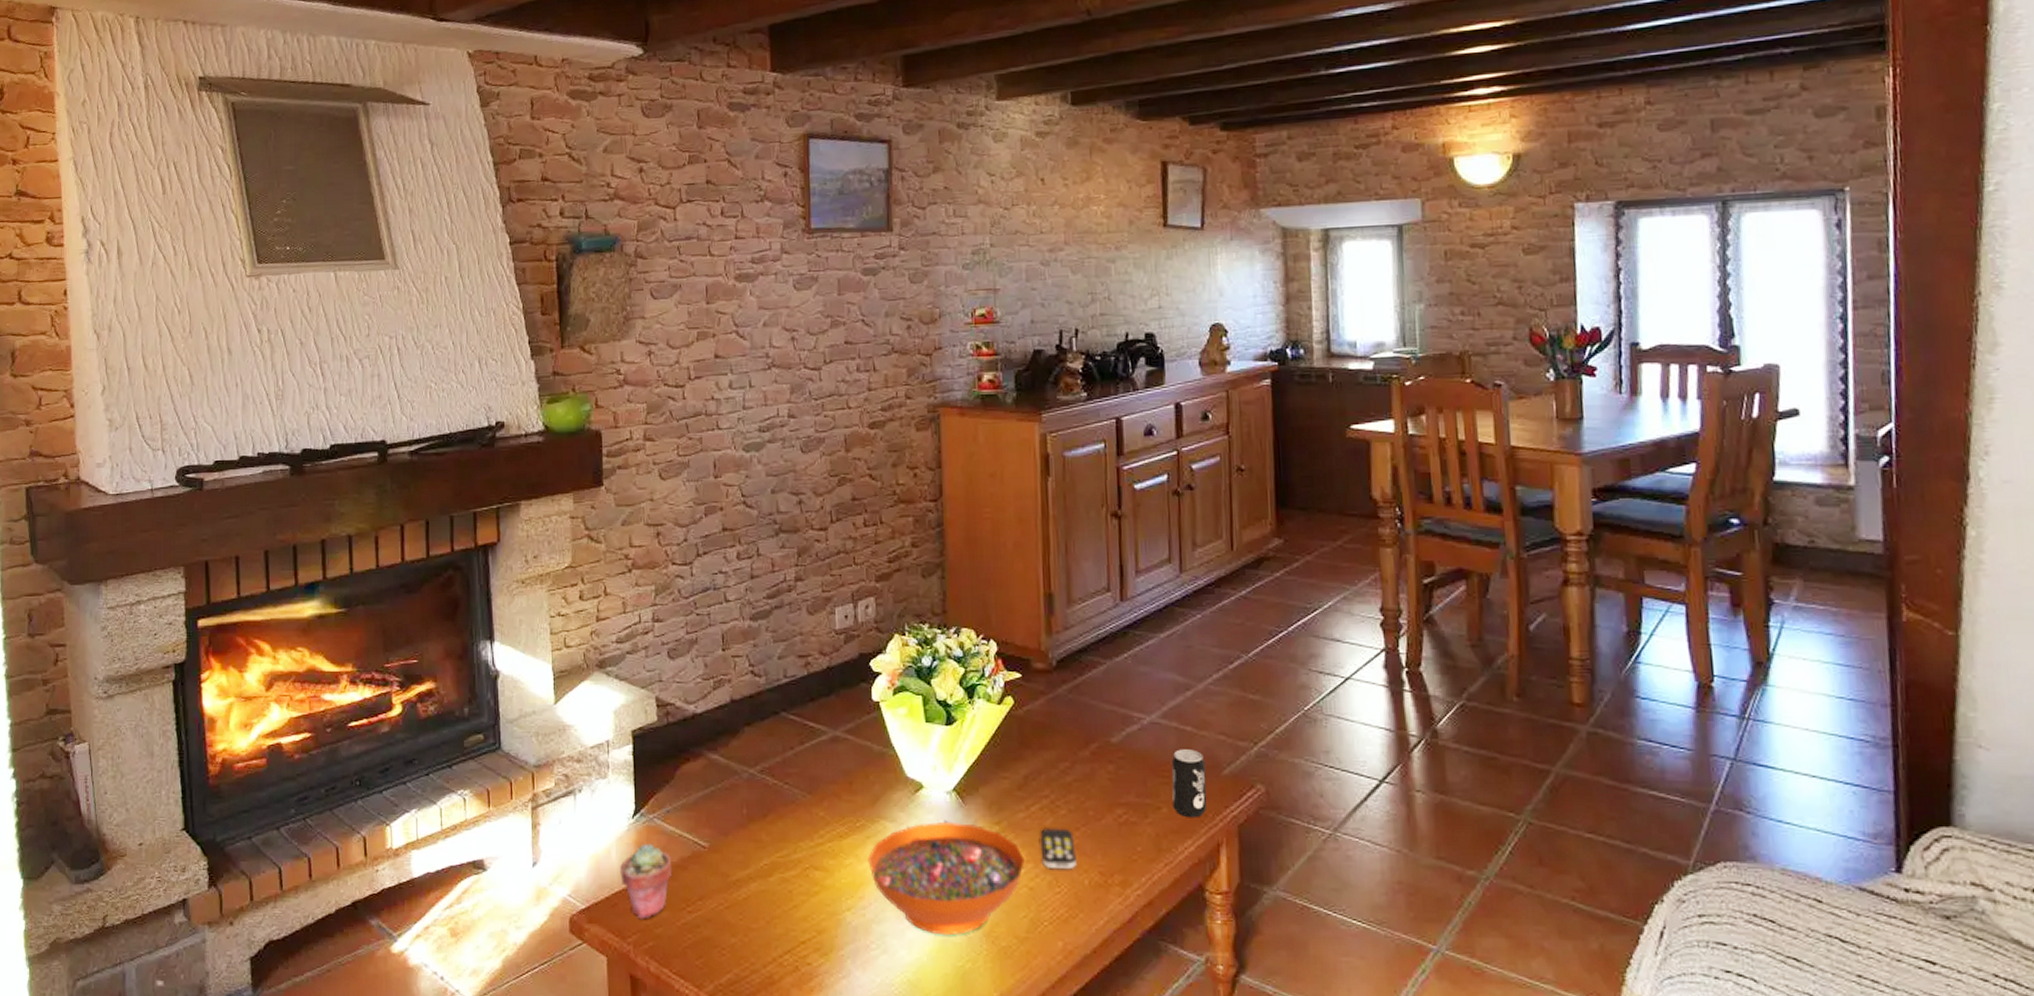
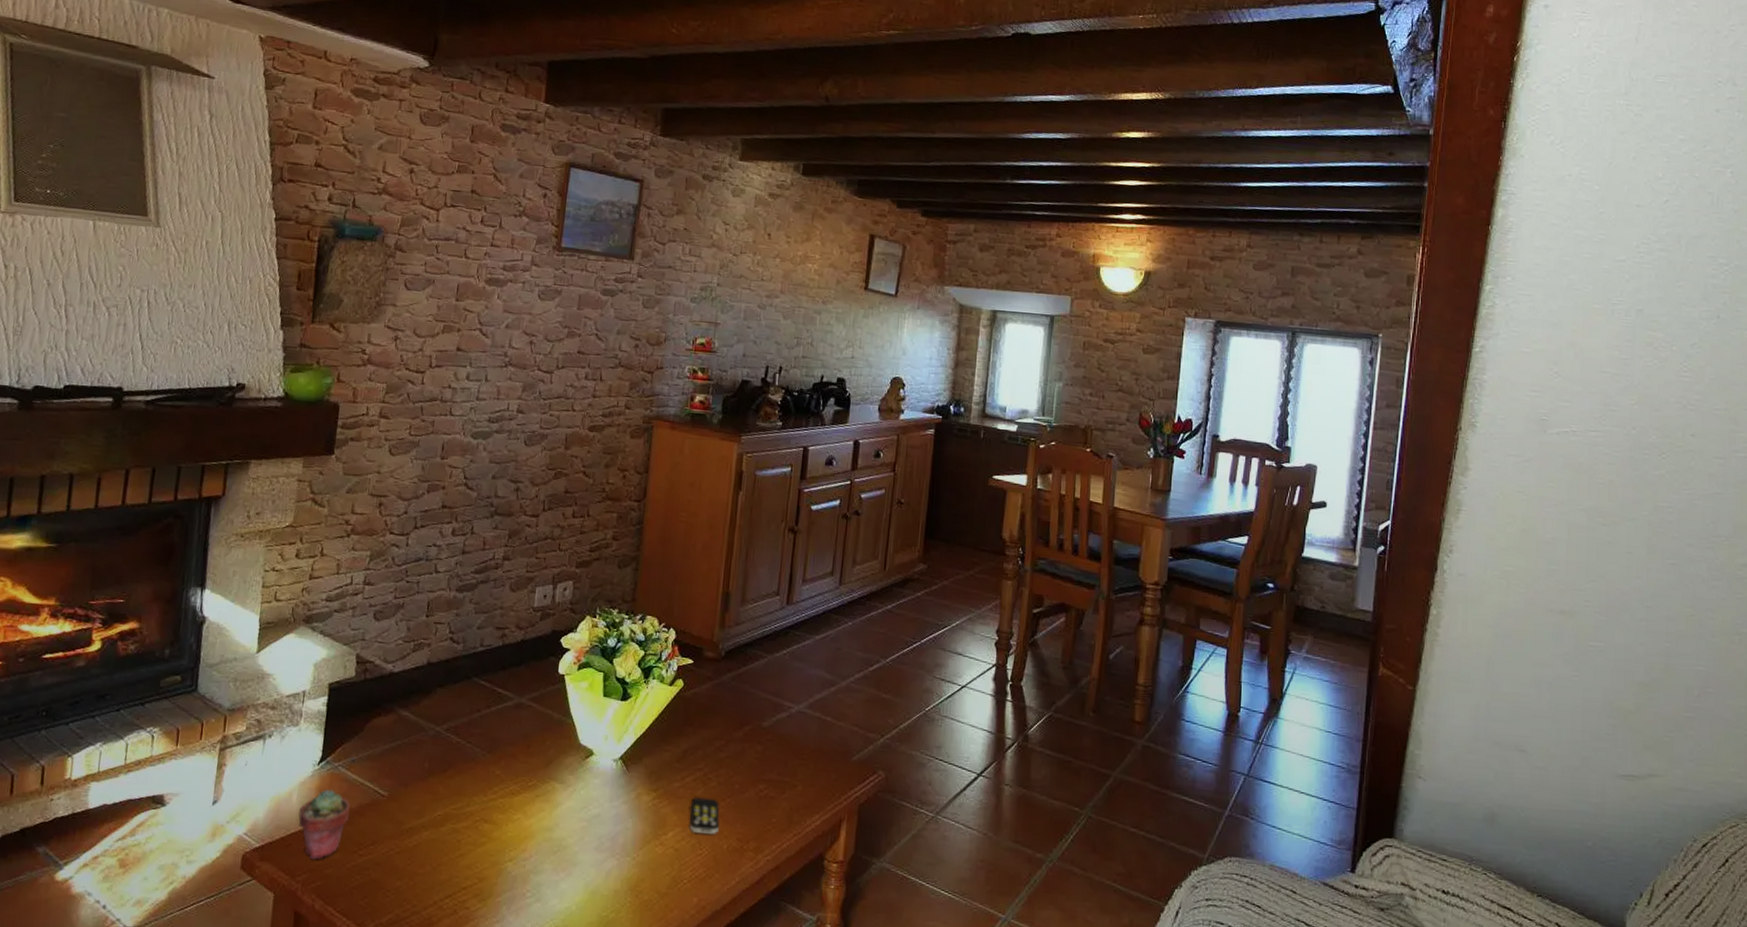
decorative bowl: present [867,821,1025,936] -> none [533,786,674,888]
beverage can: present [1171,749,1207,818] -> none [807,736,839,797]

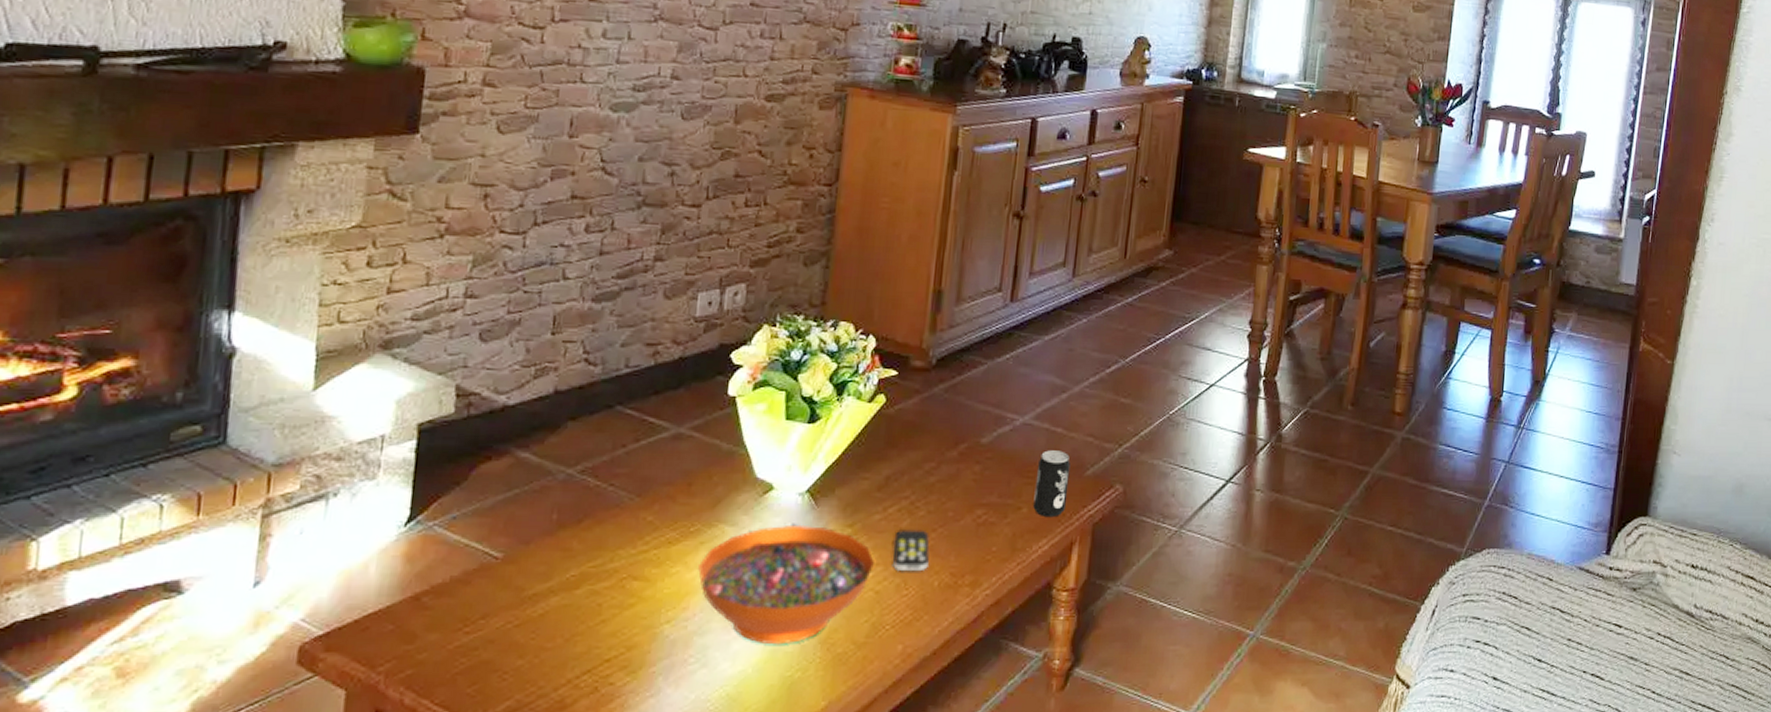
potted succulent: present [298,789,350,860] -> none [378,555,451,644]
decorative bowl: none [533,786,674,888] -> present [697,524,874,645]
beverage can: none [807,736,839,797] -> present [1033,450,1071,518]

